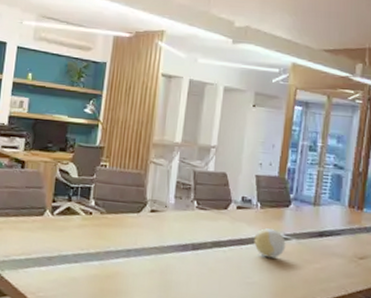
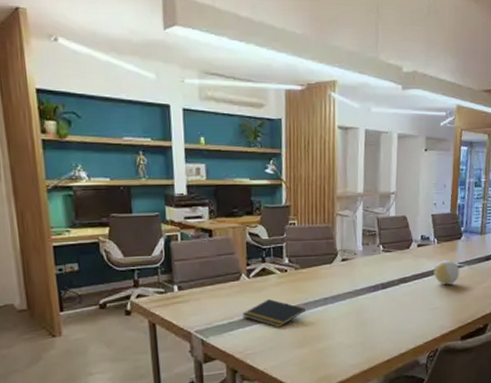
notepad: none [40,240,106,274] -> present [242,298,305,328]

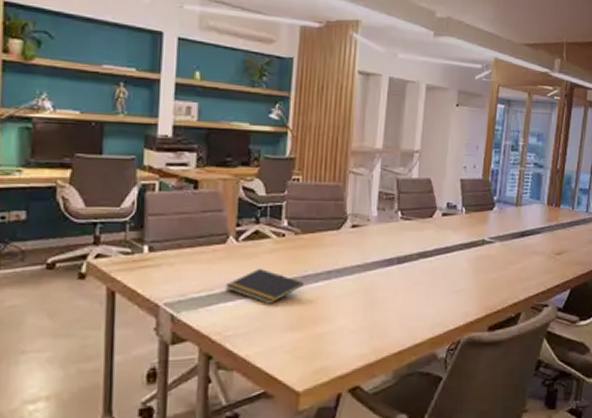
decorative ball: present [434,260,460,285] -> none [460,234,490,263]

